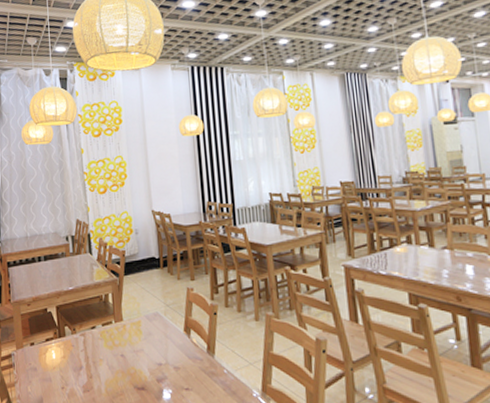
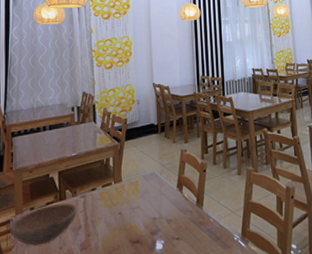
bowl: none [12,340,78,383] -> present [10,203,78,246]

